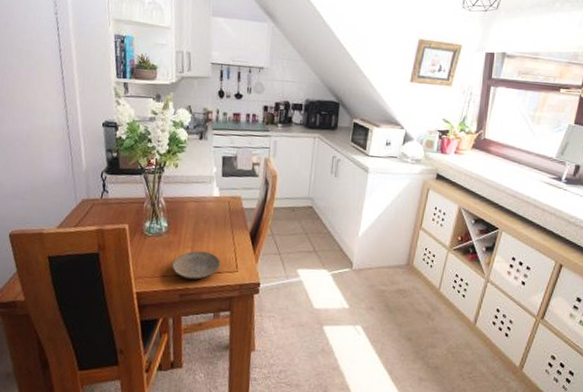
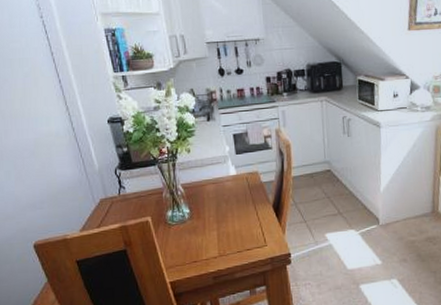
plate: present [172,251,221,280] -> none [201,231,249,261]

